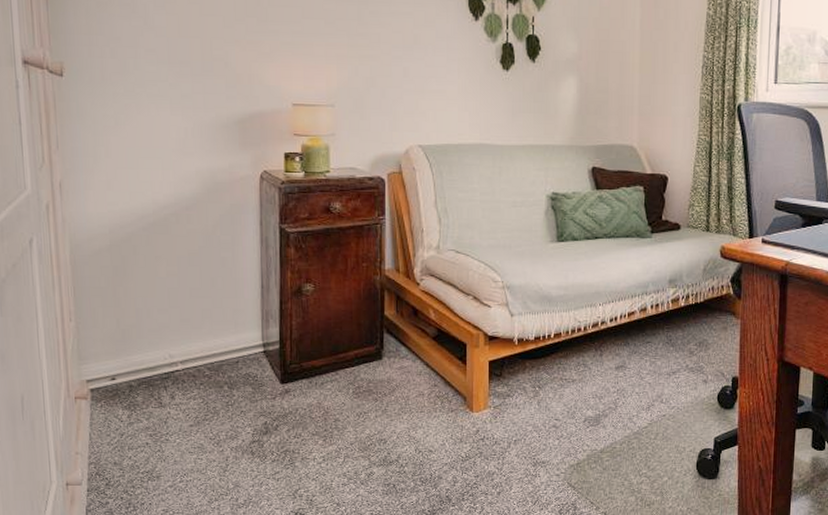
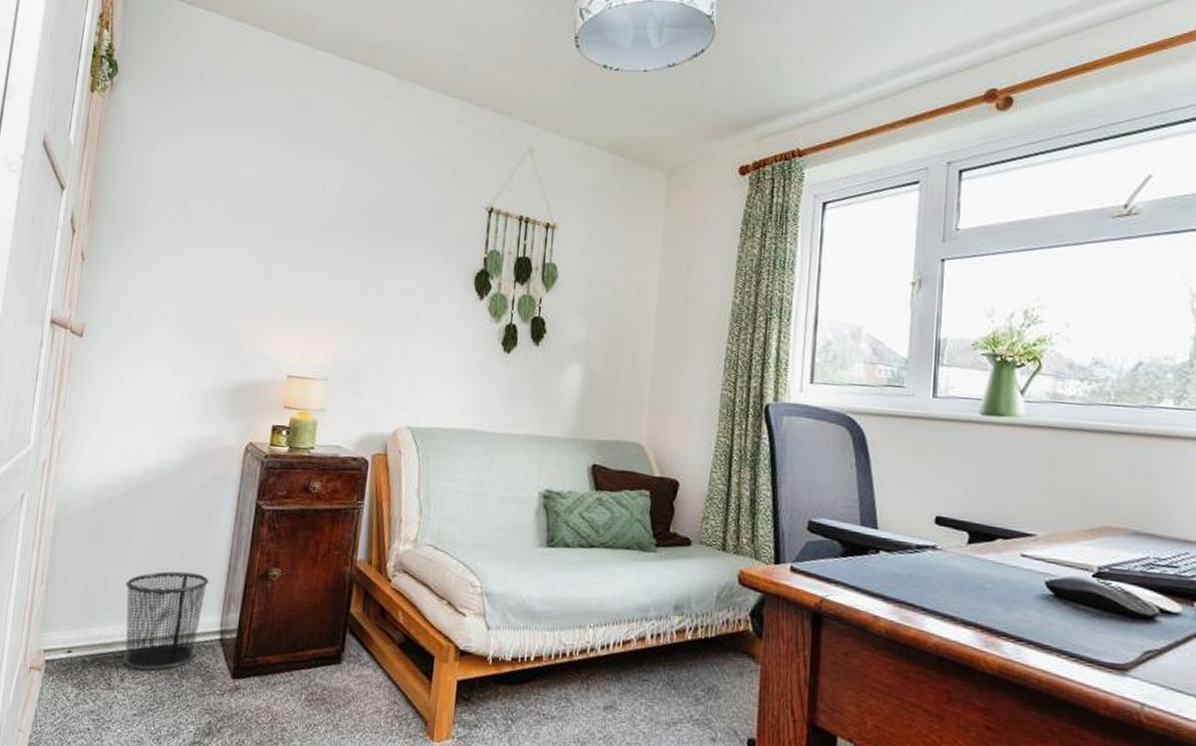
waste bin: none [159,296,244,387] -> present [123,571,210,671]

